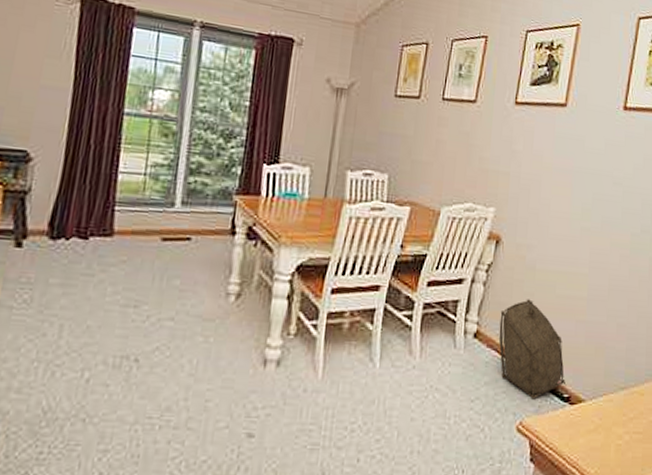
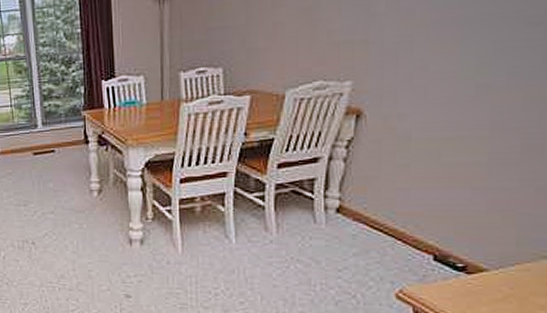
backpack: present [498,299,567,400] -> none [367,171,461,269]

